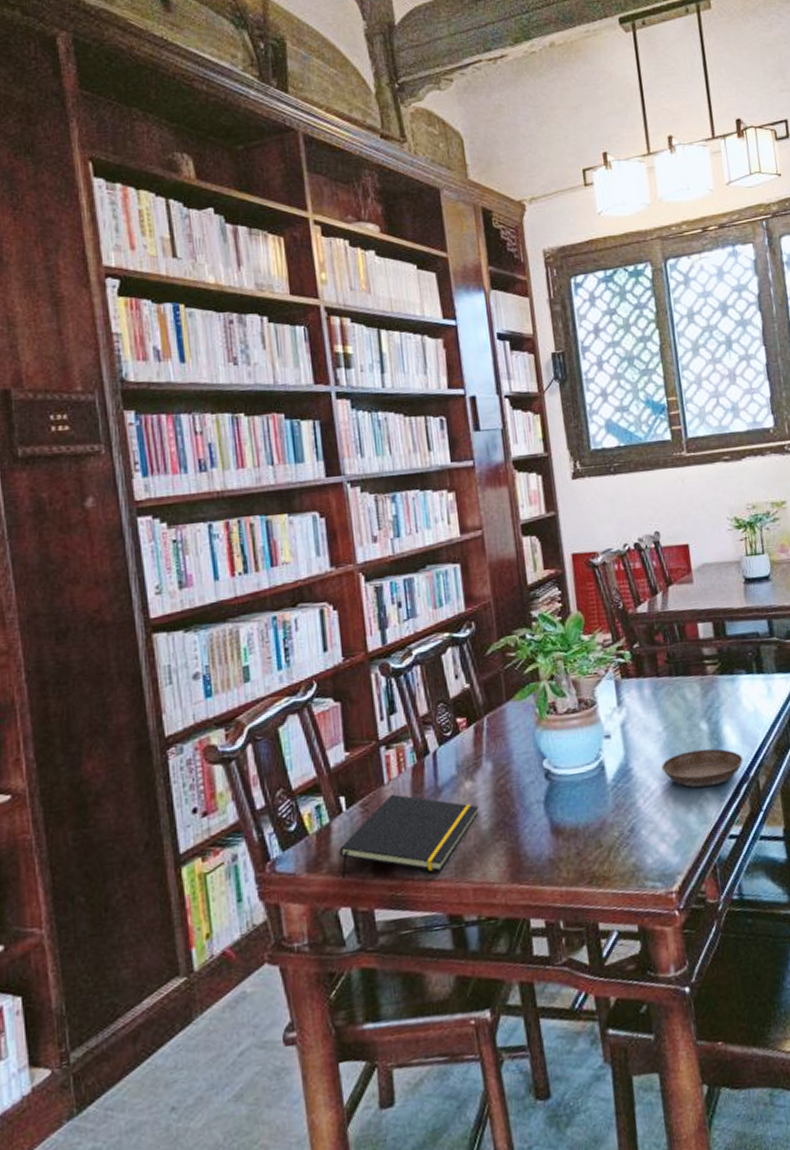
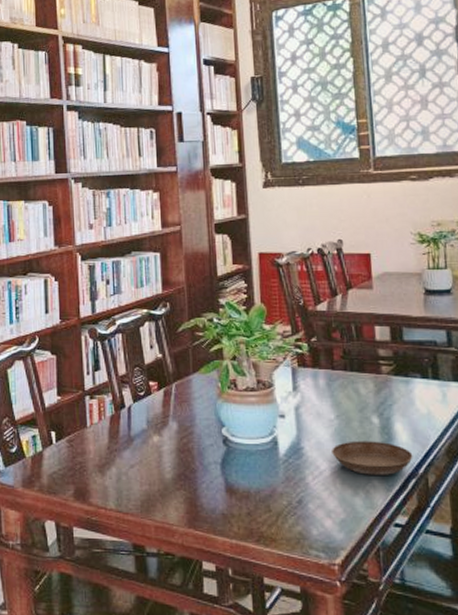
notepad: present [339,794,479,879] -> none [48,436,164,506]

